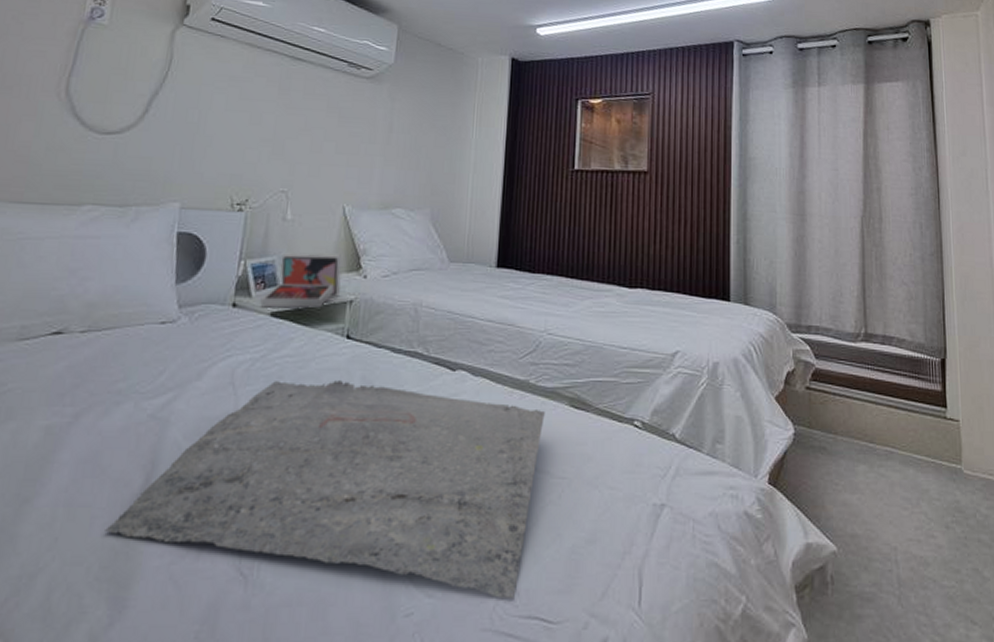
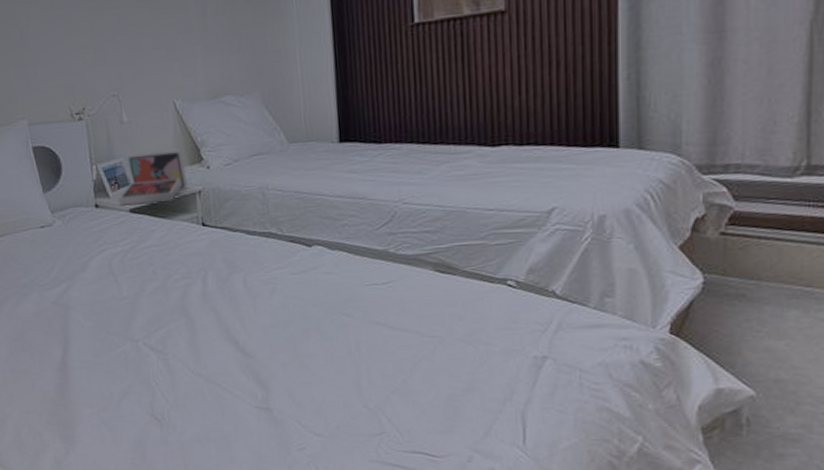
towel: present [105,380,545,600] -> none [44,263,409,438]

